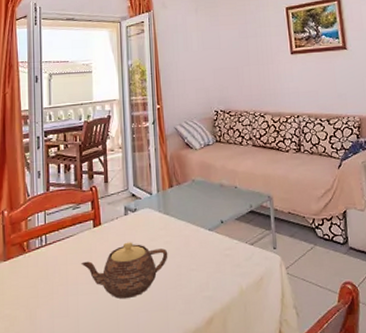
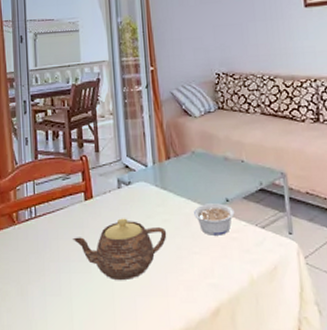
legume: none [193,225,228,254] -> present [194,203,235,235]

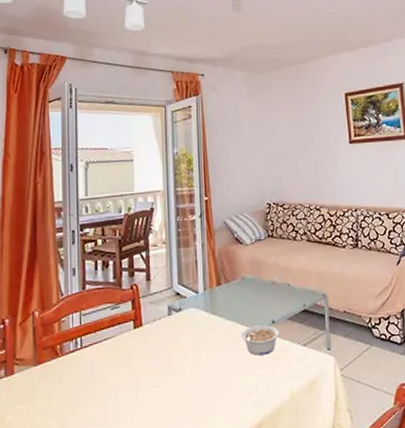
teapot: present [73,218,167,281] -> none [120,344,215,405]

